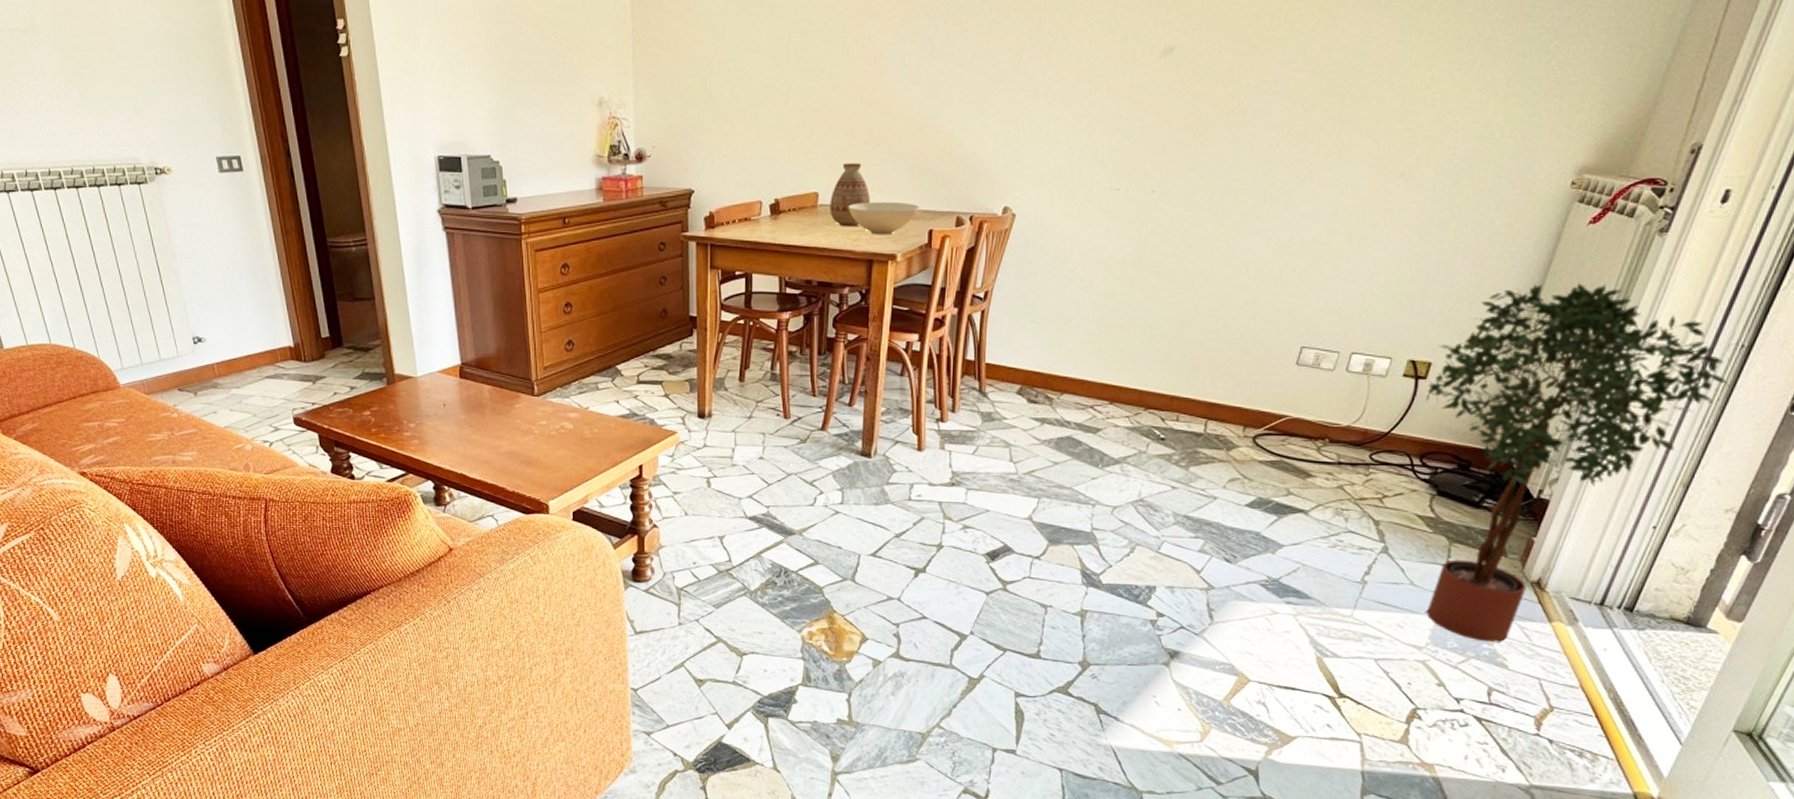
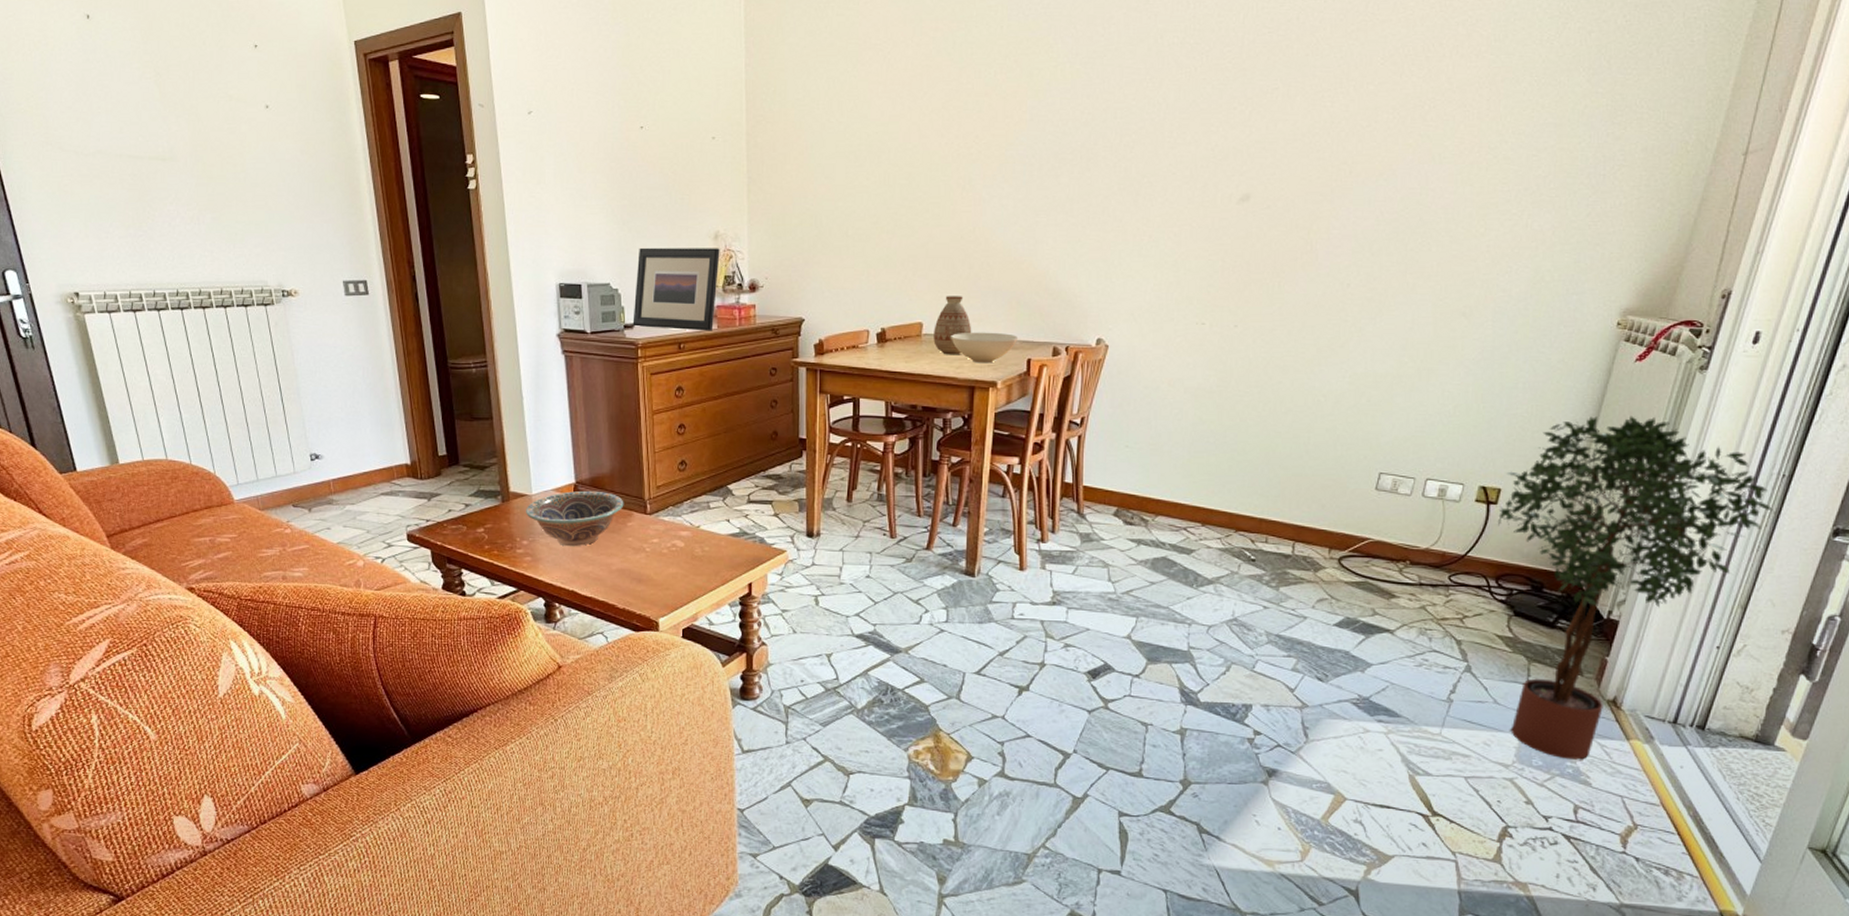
decorative bowl: none [412,372,511,429] -> present [526,490,624,547]
picture frame: none [515,115,605,205] -> present [632,247,720,331]

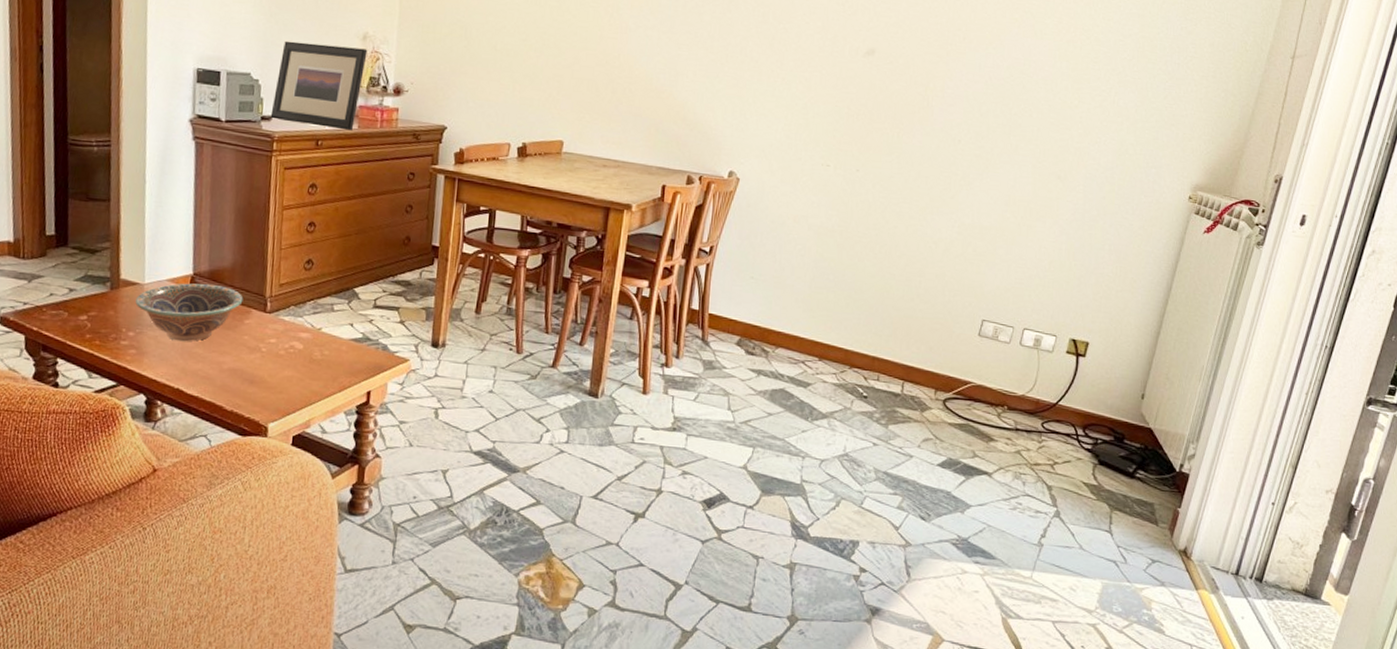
vase: present [933,296,972,355] -> none [573,117,611,176]
bowl: present [951,332,1017,364] -> none [590,154,654,187]
potted tree: present [1498,416,1773,760] -> none [1086,280,1318,608]

